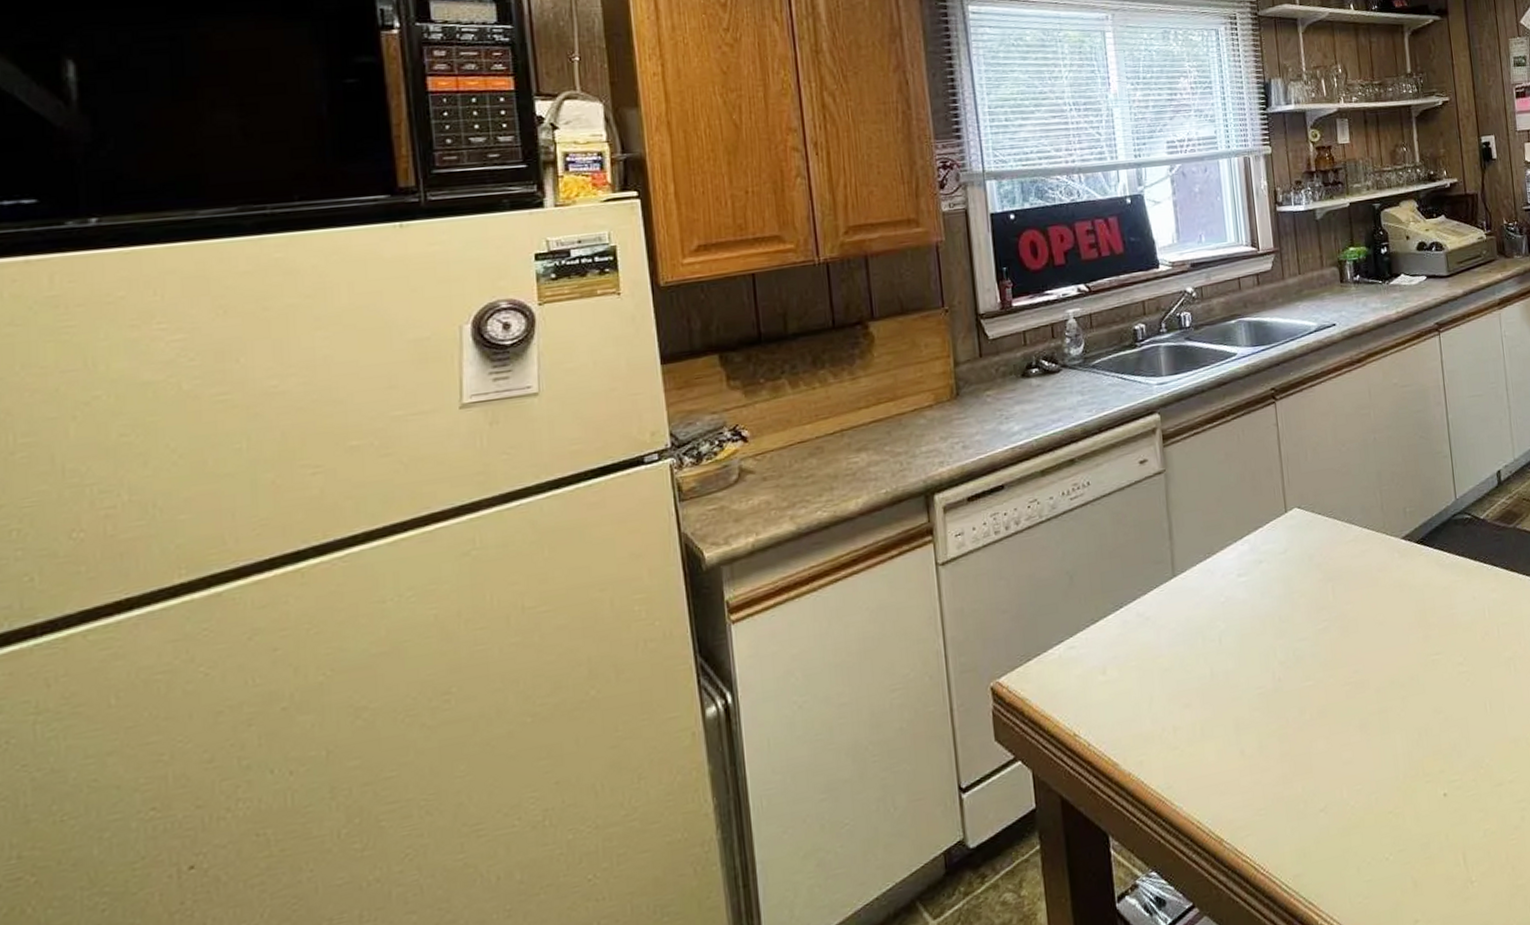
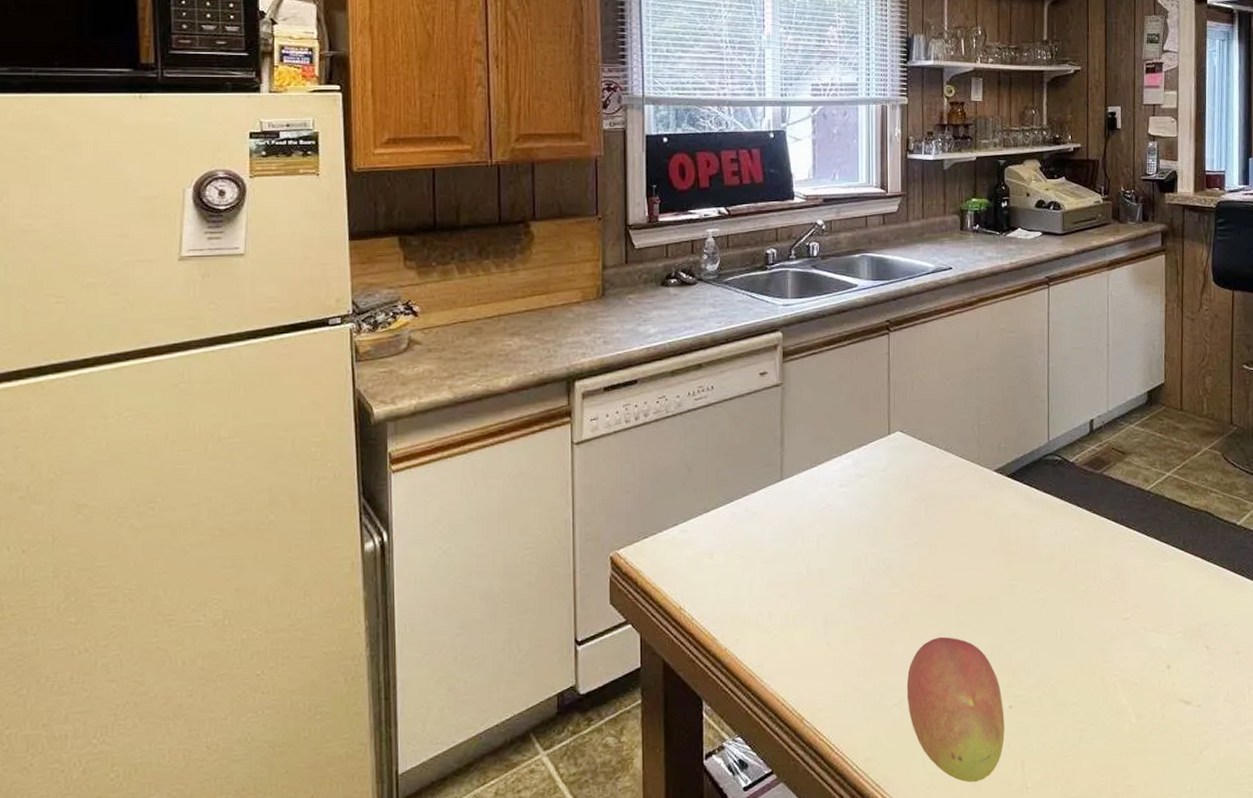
fruit: none [1331,726,1442,886] -> present [906,636,1005,782]

